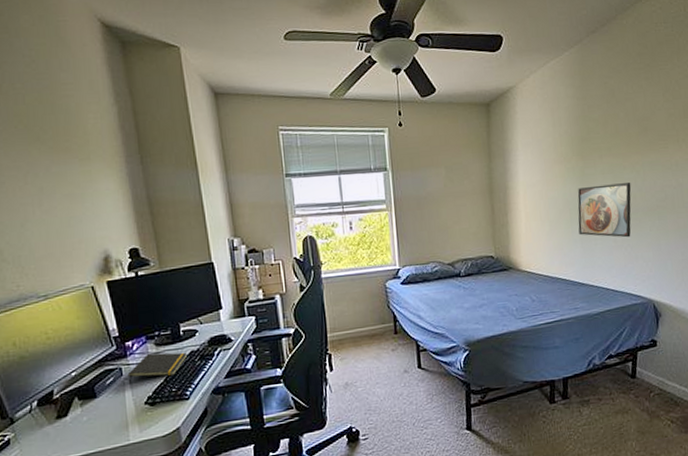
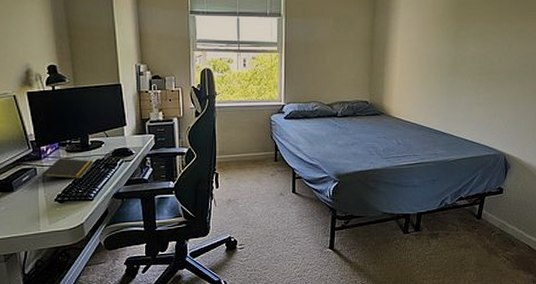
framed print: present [577,183,632,238] -> none [446,47,498,96]

